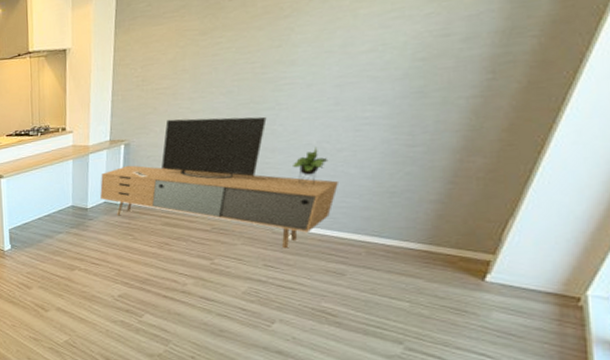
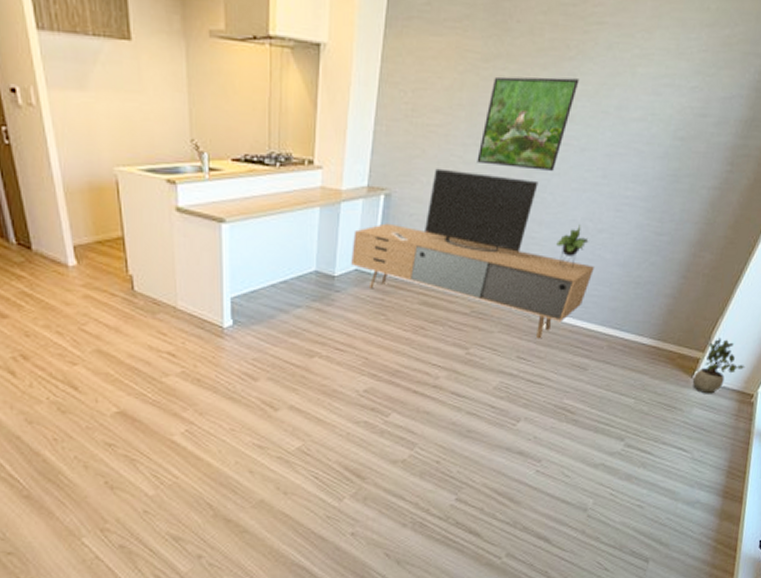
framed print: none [204,30,297,111] -> present [477,76,580,171]
potted plant: none [484,239,560,298] -> present [692,337,745,394]

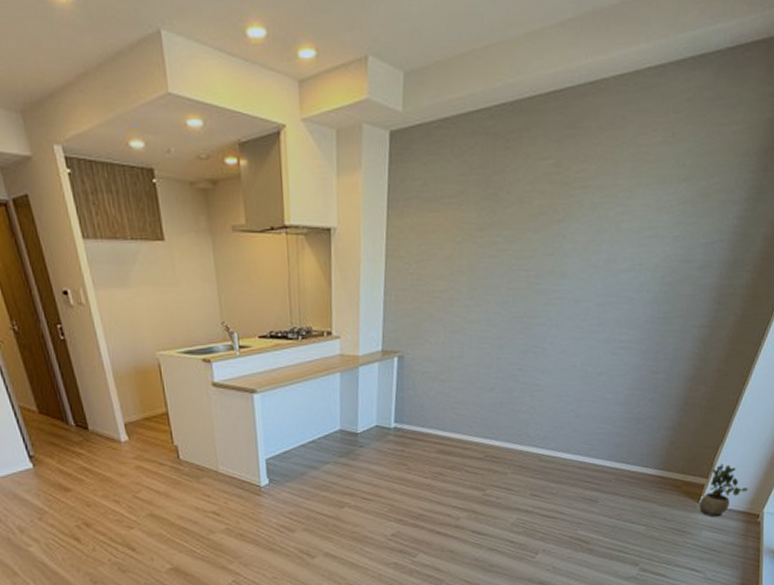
media console: present [351,168,594,339] -> none [371,329,596,477]
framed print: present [477,76,580,171] -> none [480,238,569,324]

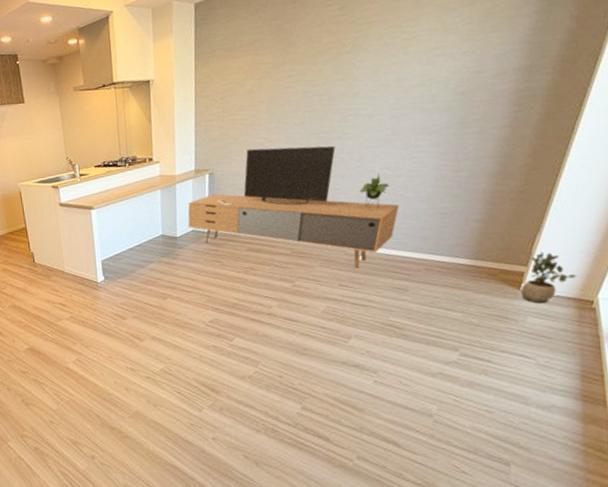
media console: none [371,329,596,477] -> present [188,145,399,269]

